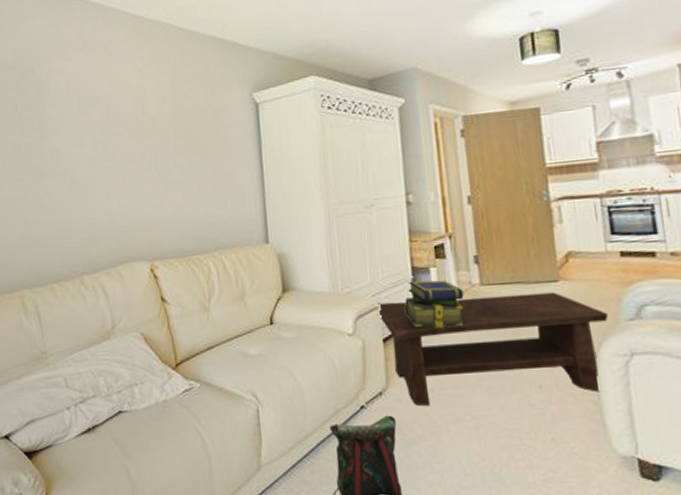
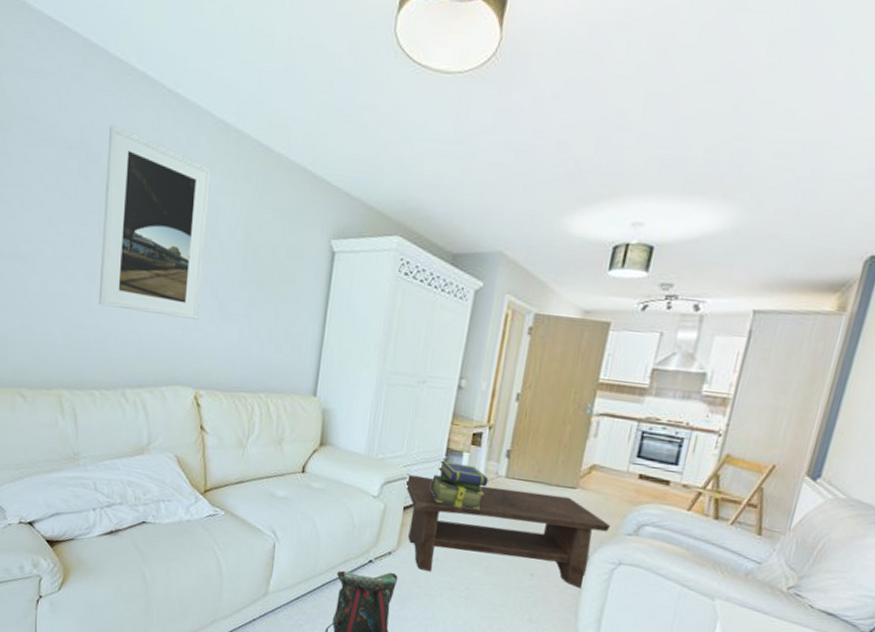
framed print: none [39,41,143,201] -> present [98,125,212,320]

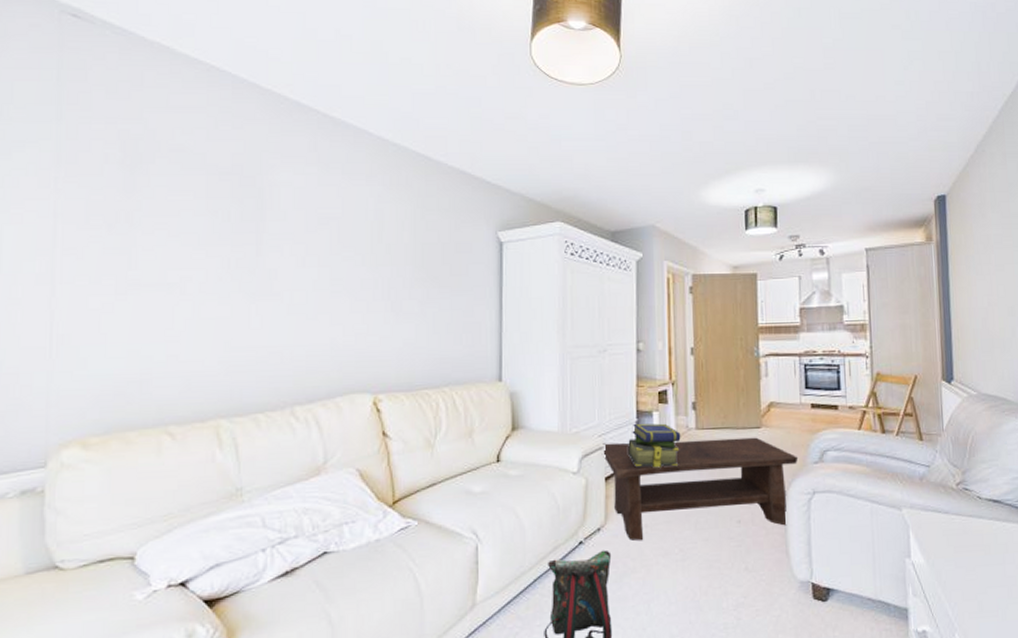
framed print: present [98,125,212,320] -> none [259,150,373,324]

